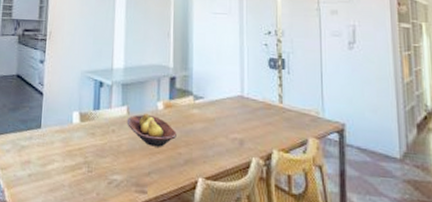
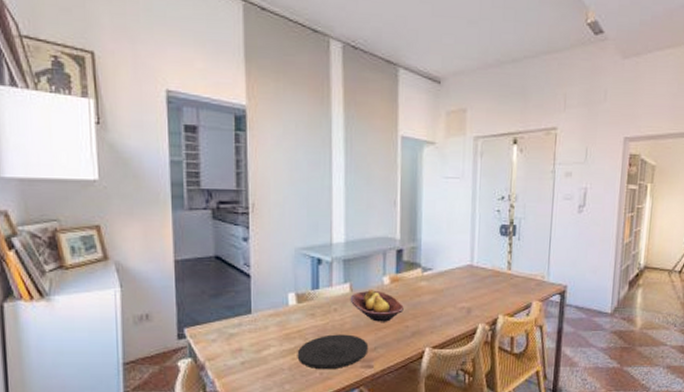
plate: none [77,154,143,191] -> present [297,334,369,370]

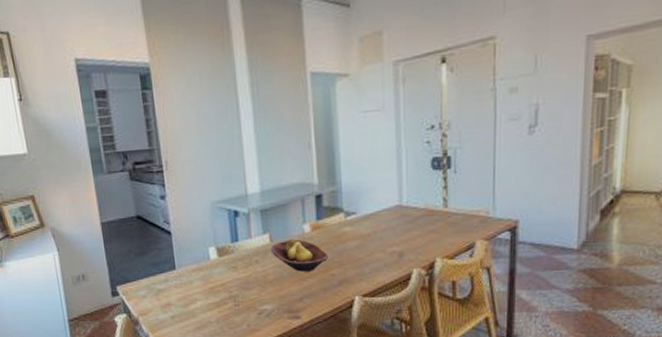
plate: present [297,334,369,370] -> none [223,285,294,322]

